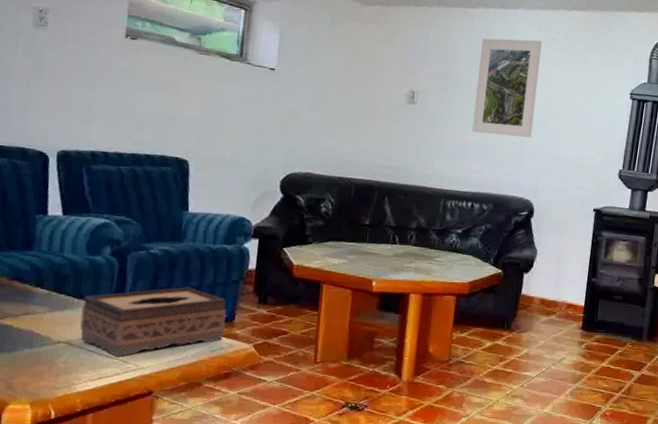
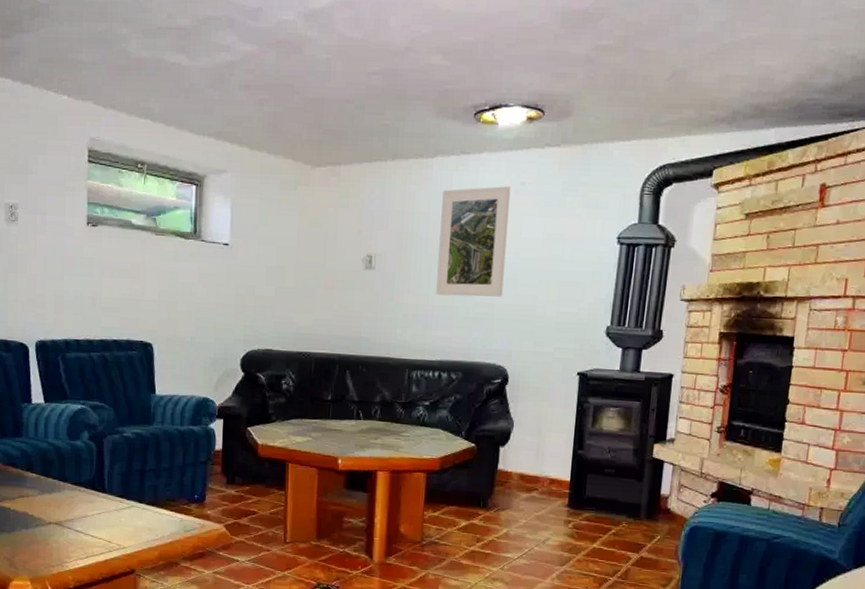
tissue box: present [80,287,226,357] -> none [67,468,197,537]

